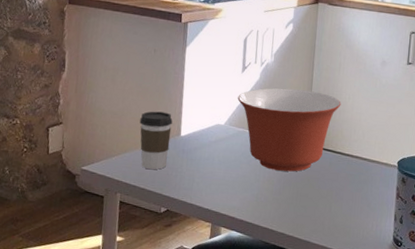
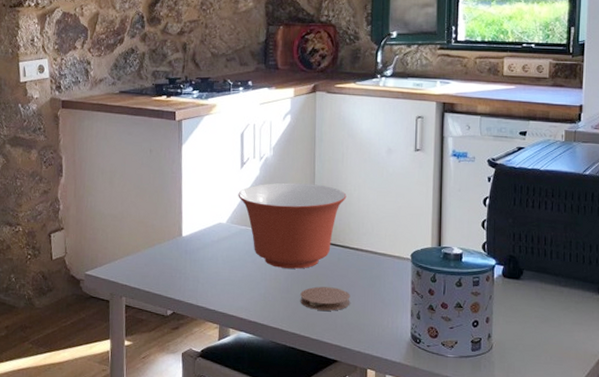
coffee cup: present [140,111,173,169] -> none [140,212,173,272]
coaster: none [291,189,339,213] -> present [300,286,350,311]

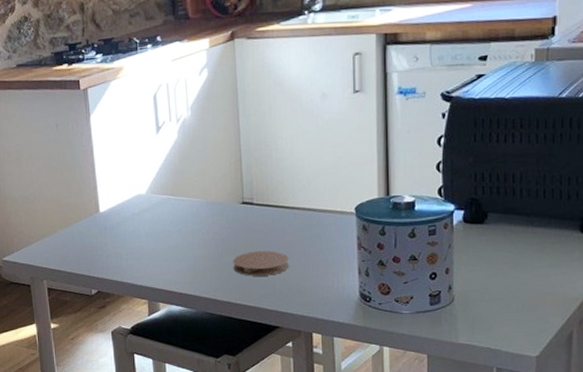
mixing bowl: present [238,182,347,269] -> none [156,142,278,236]

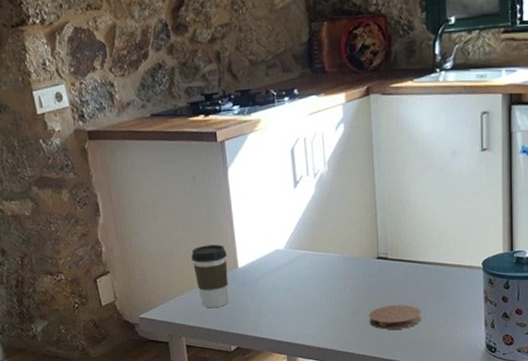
coffee cup: none [54,189,90,251] -> present [191,244,228,307]

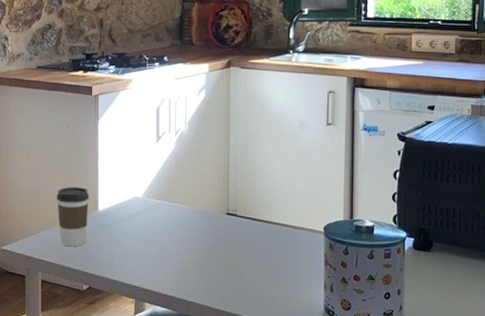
coaster: present [369,304,421,330] -> none [215,260,265,284]

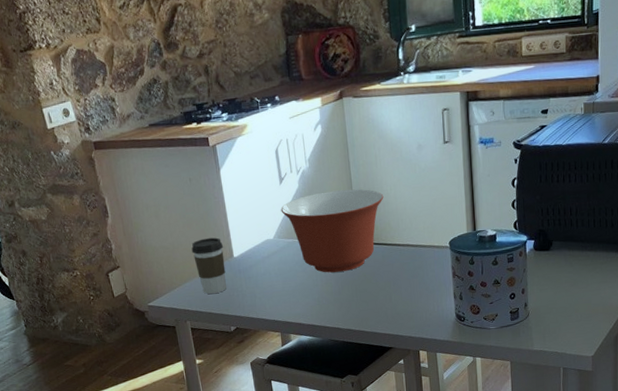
mixing bowl: none [154,156,261,243] -> present [281,189,384,273]

